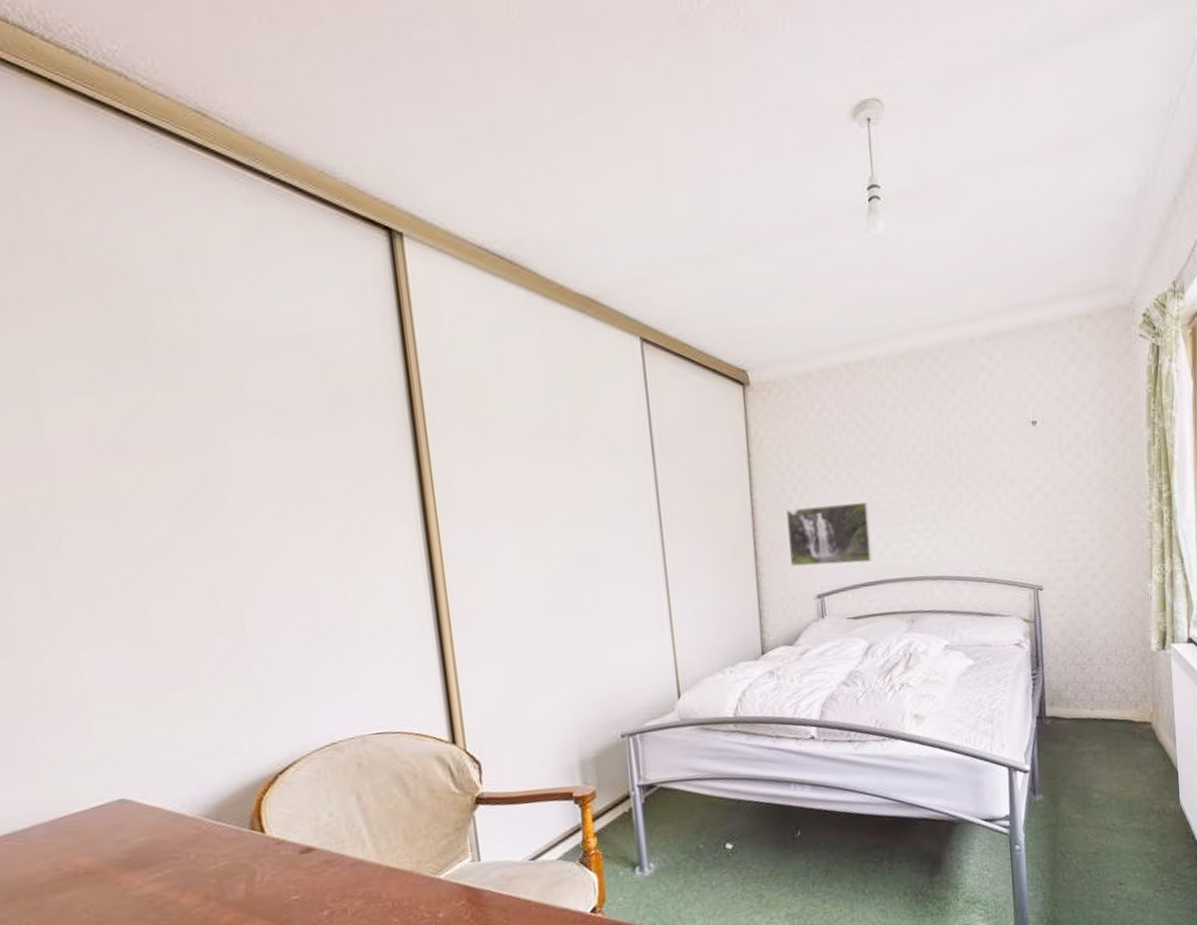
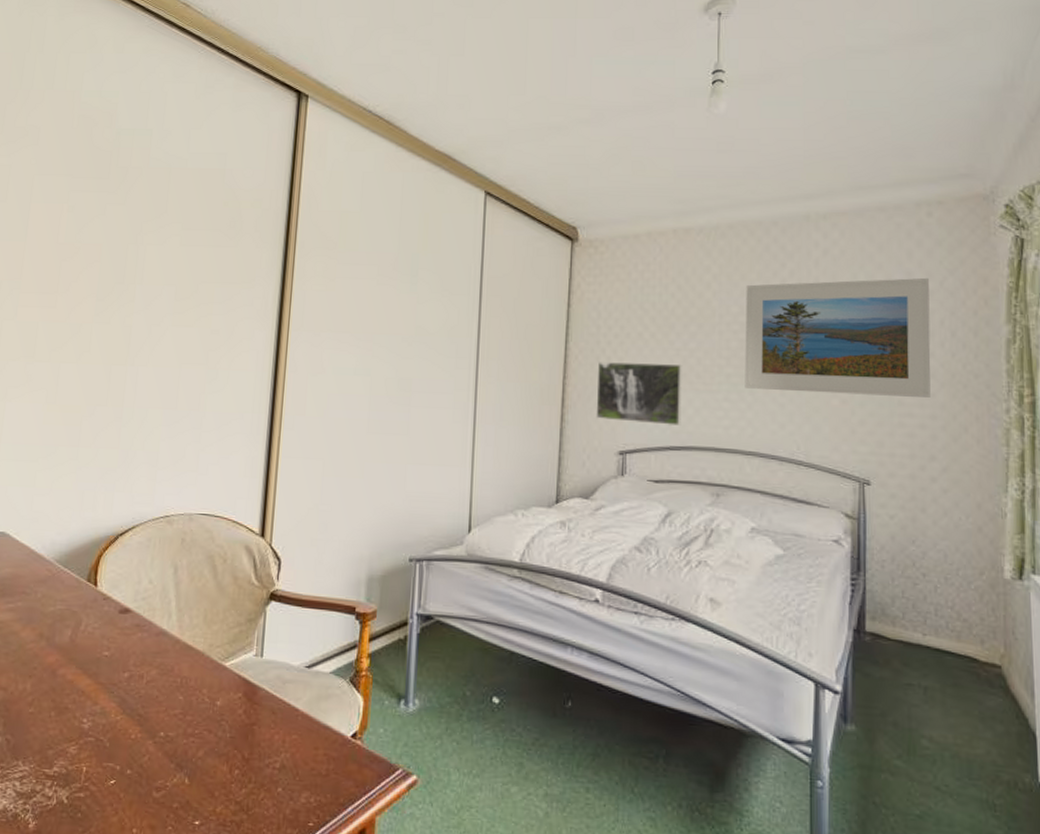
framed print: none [921,391,1088,517] -> present [745,277,931,398]

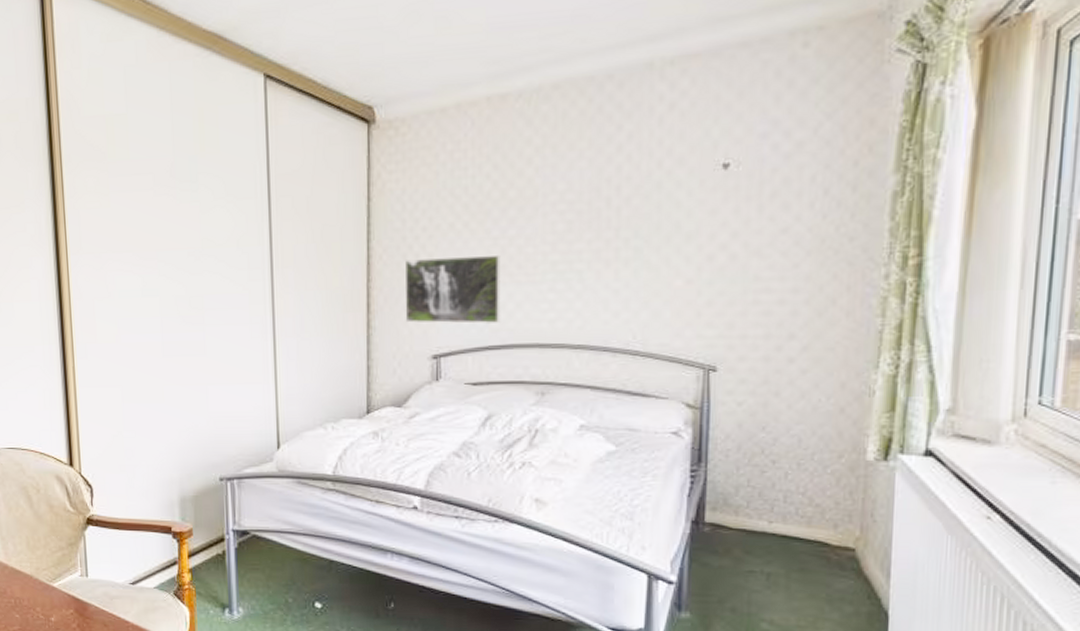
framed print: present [745,277,931,398] -> none [573,125,800,276]

